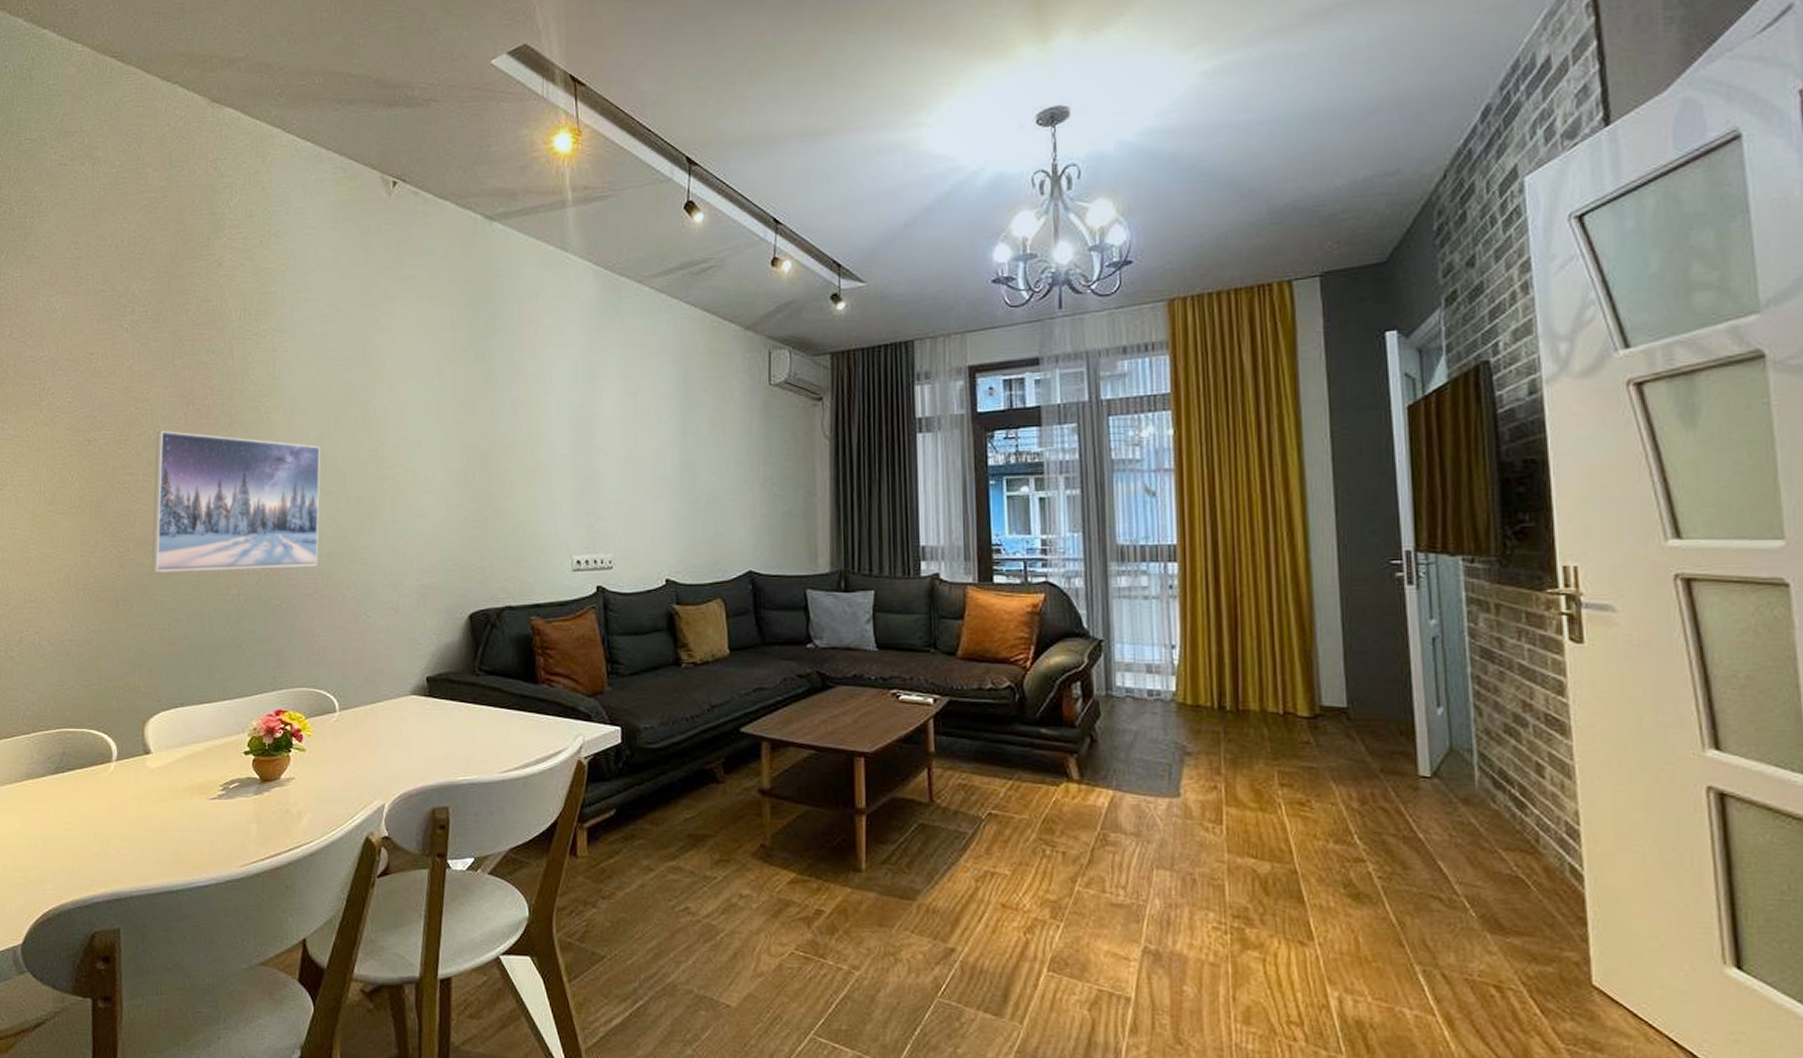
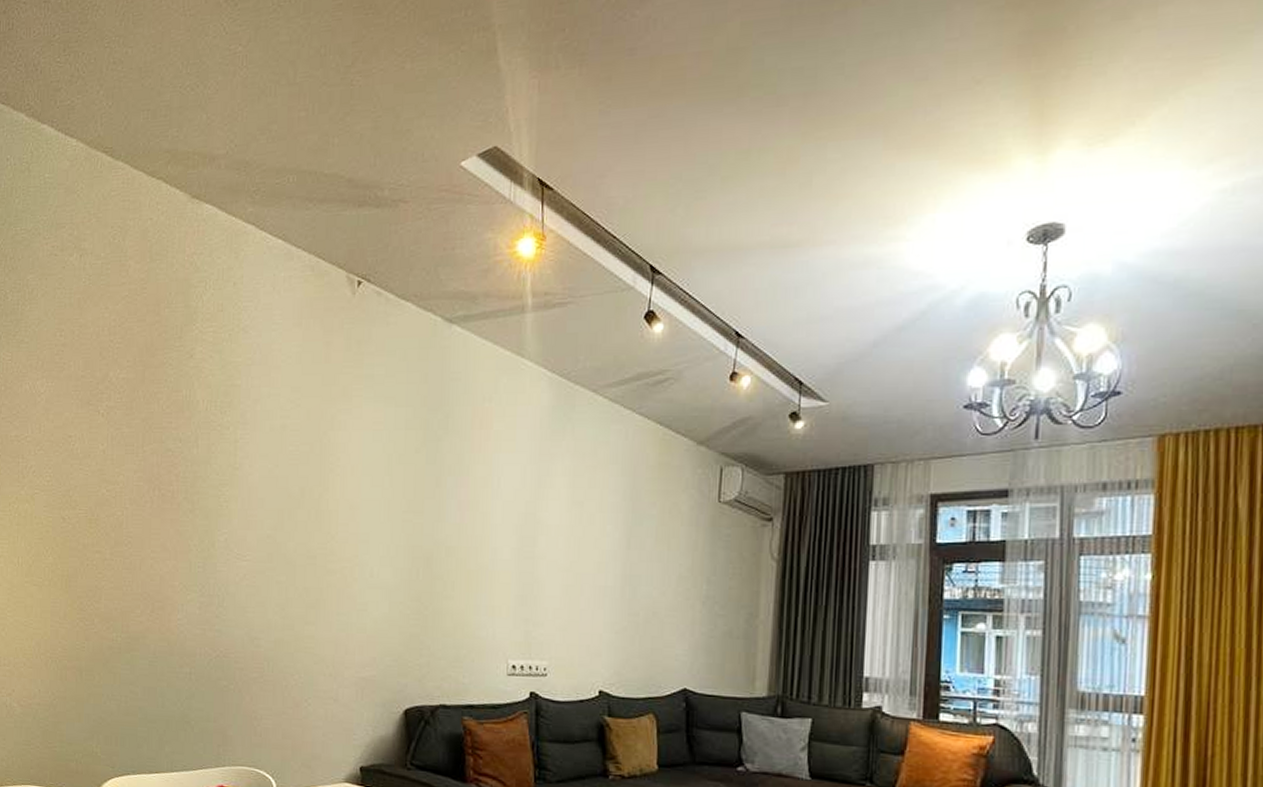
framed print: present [151,430,321,573] -> none [113,512,274,652]

